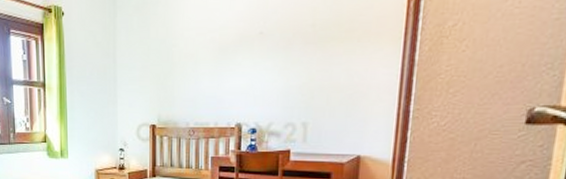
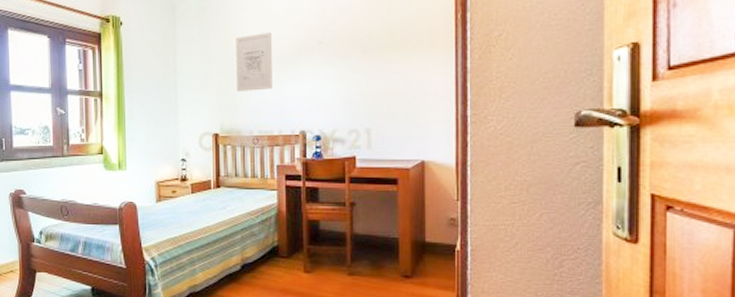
wall art: none [175,23,212,83] -> present [236,33,272,92]

